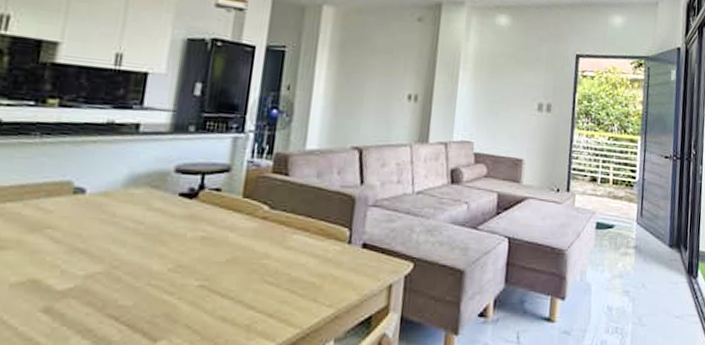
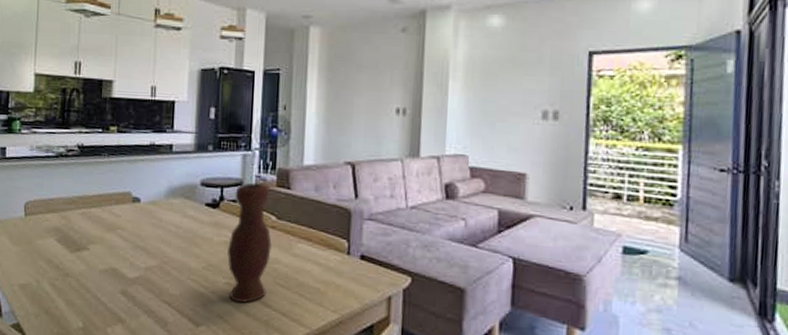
vase: none [202,168,263,308] -> present [226,182,272,303]

